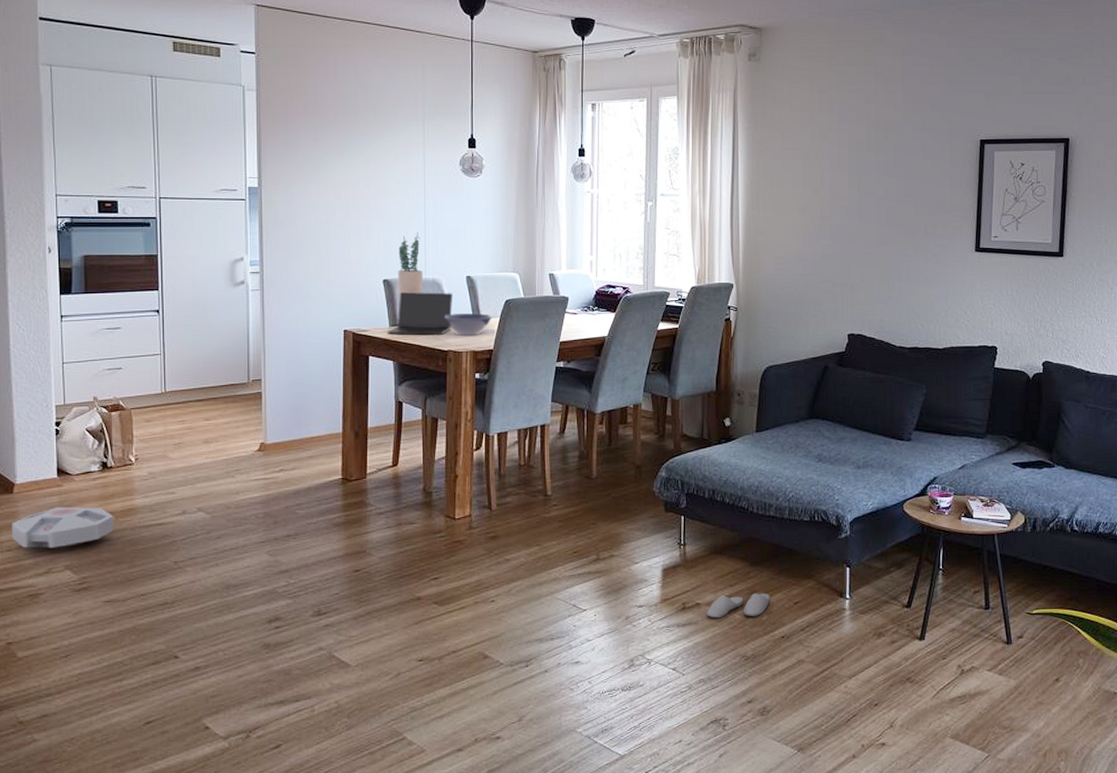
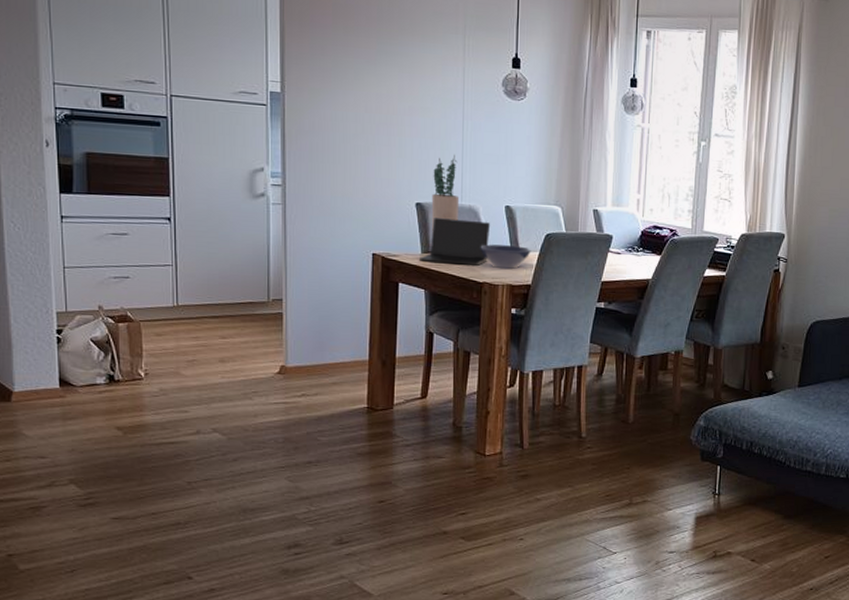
robot vacuum: present [12,506,113,548] -> none [11,418,122,462]
slippers: present [706,593,770,619] -> none [736,545,802,568]

